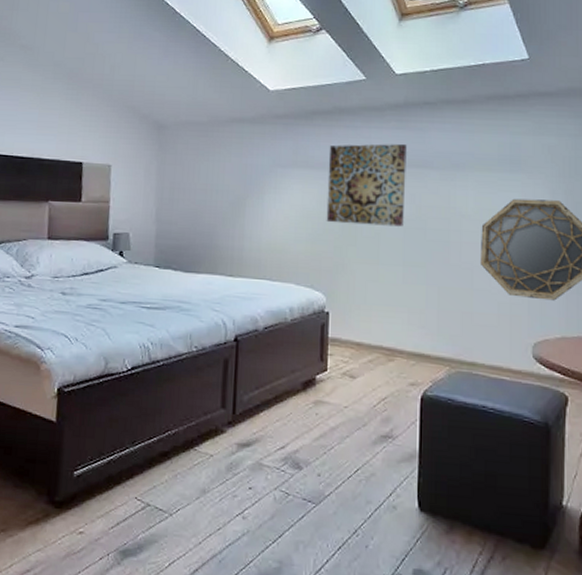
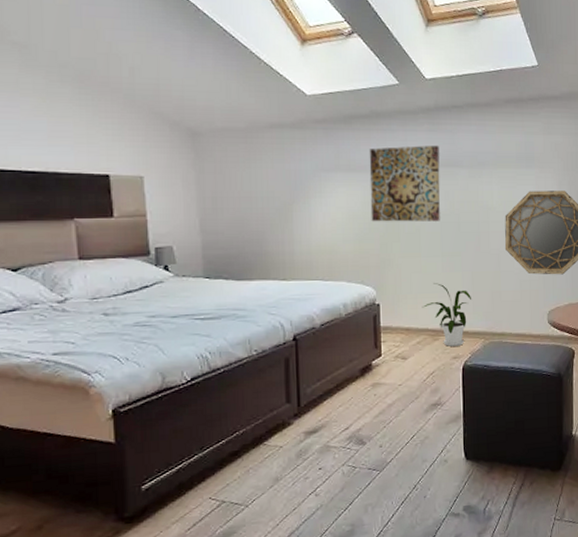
house plant: none [376,295,437,371] -> present [422,283,472,347]

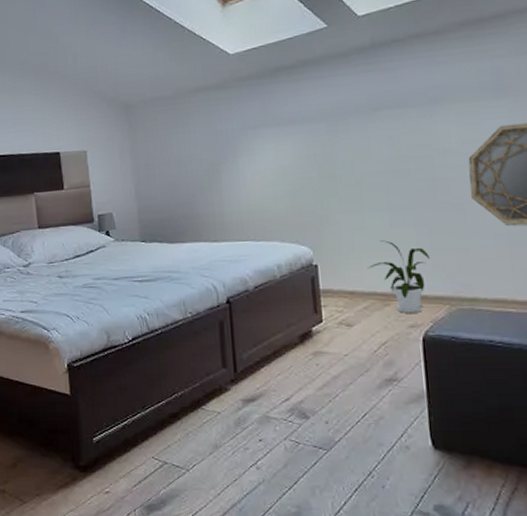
wall art: present [369,146,440,222] -> none [297,87,384,177]

